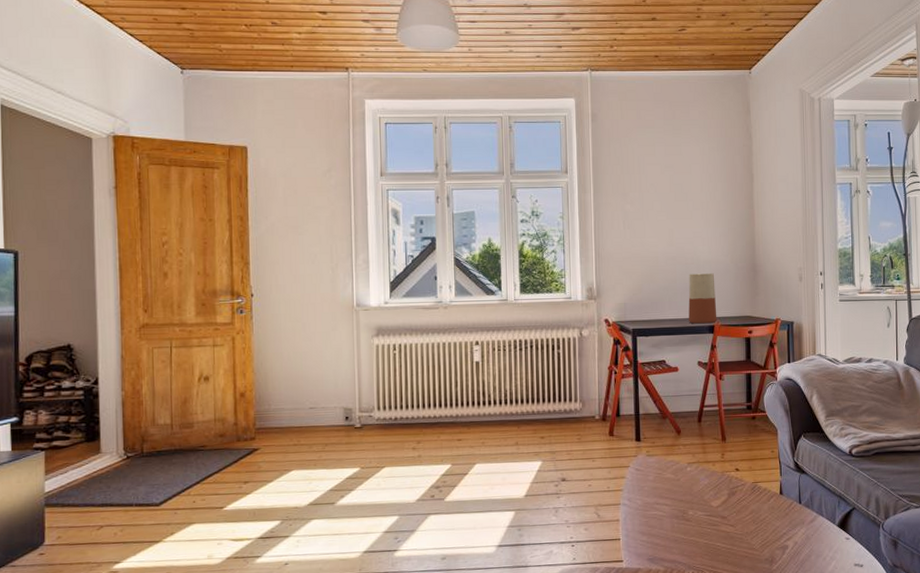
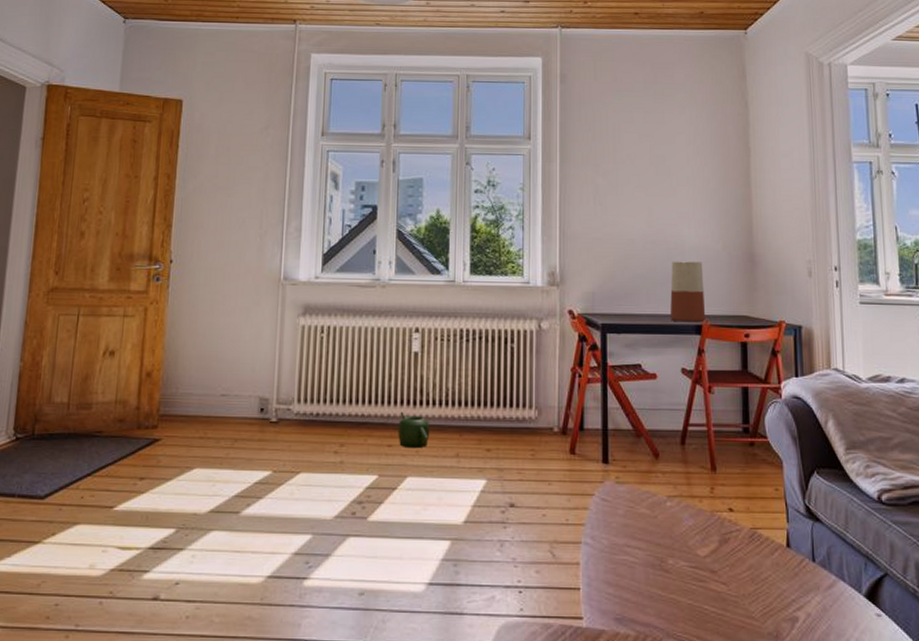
watering can: none [466,411,493,441] -> present [398,411,430,449]

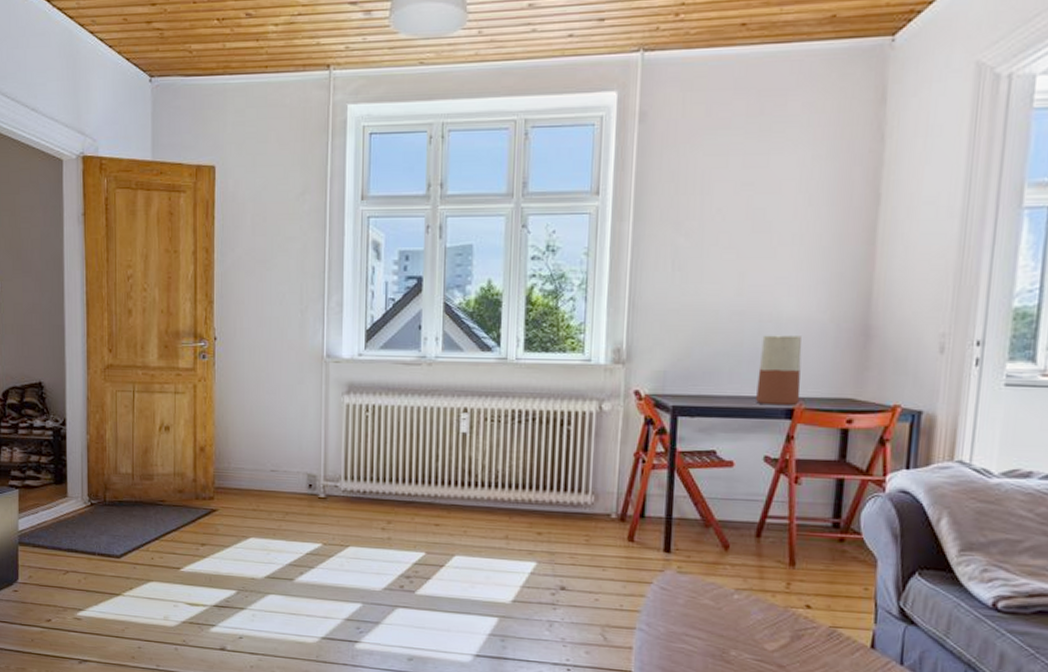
watering can: present [398,411,430,449] -> none [445,492,479,529]

